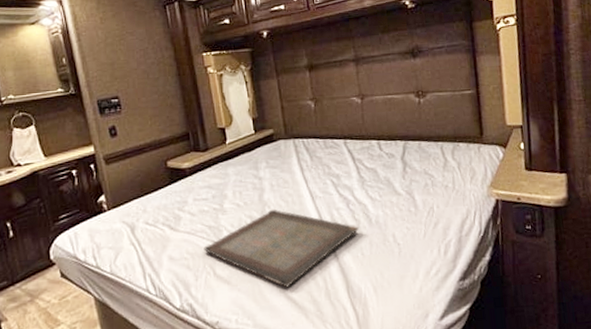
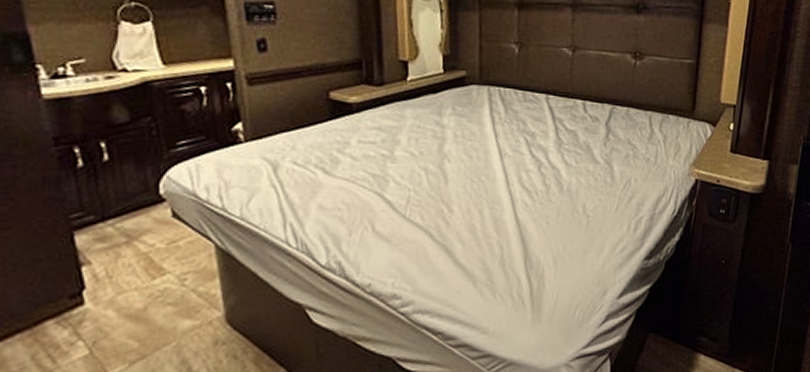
serving tray: present [203,209,359,288] -> none [363,163,548,252]

